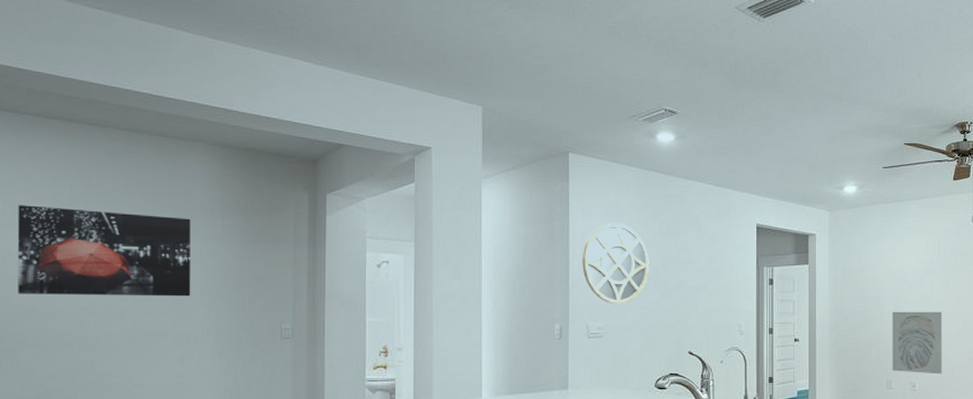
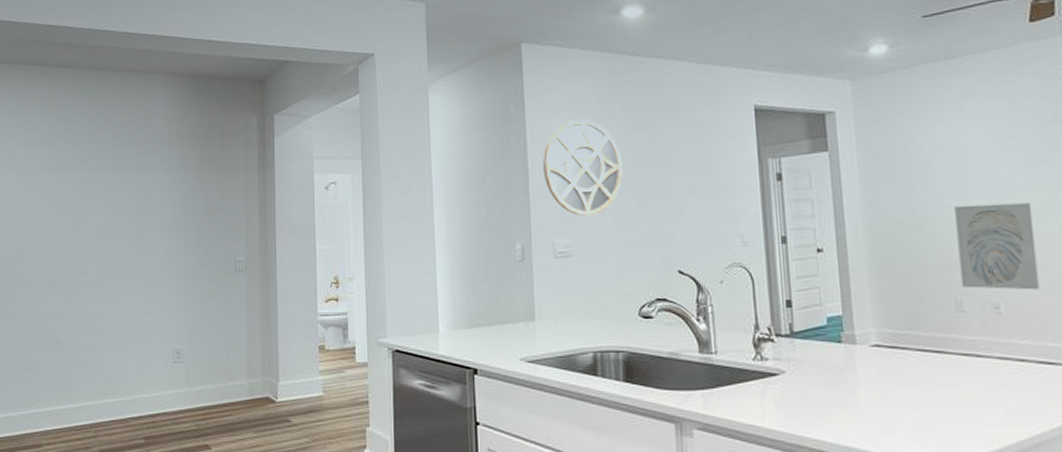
wall art: present [17,205,191,297] -> none [11,150,154,237]

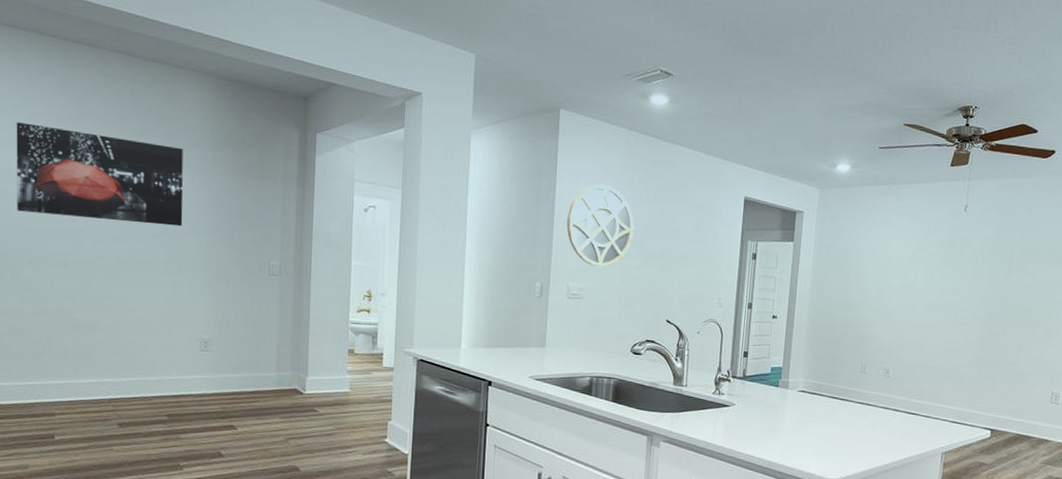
wall art: none [11,150,154,237] -> present [16,122,183,227]
wall art: present [954,202,1040,290] -> none [867,296,924,363]

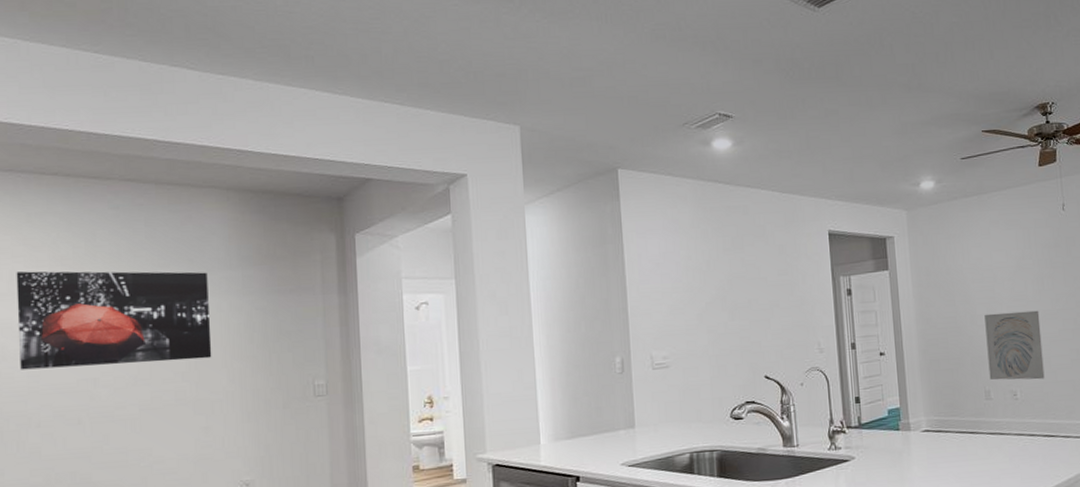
home mirror: present [566,184,634,267] -> none [640,240,715,331]
wall art: none [867,296,924,363] -> present [984,310,1045,380]

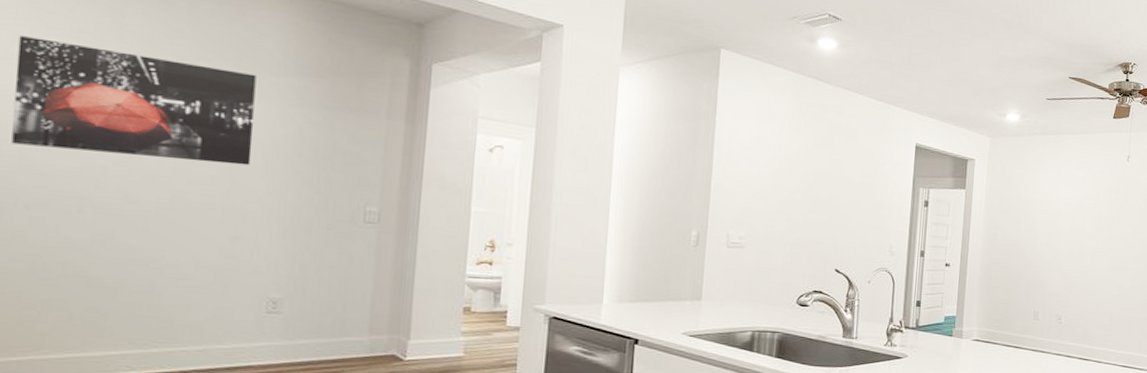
wall art: present [984,310,1045,380] -> none [1040,243,1093,309]

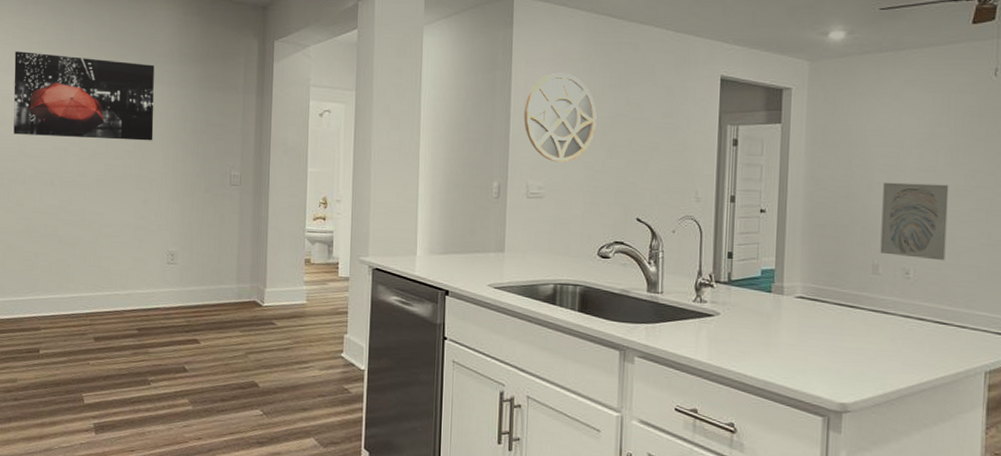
home mirror: none [726,127,801,215] -> present [524,72,597,163]
wall art: none [1040,243,1093,309] -> present [880,182,949,261]

